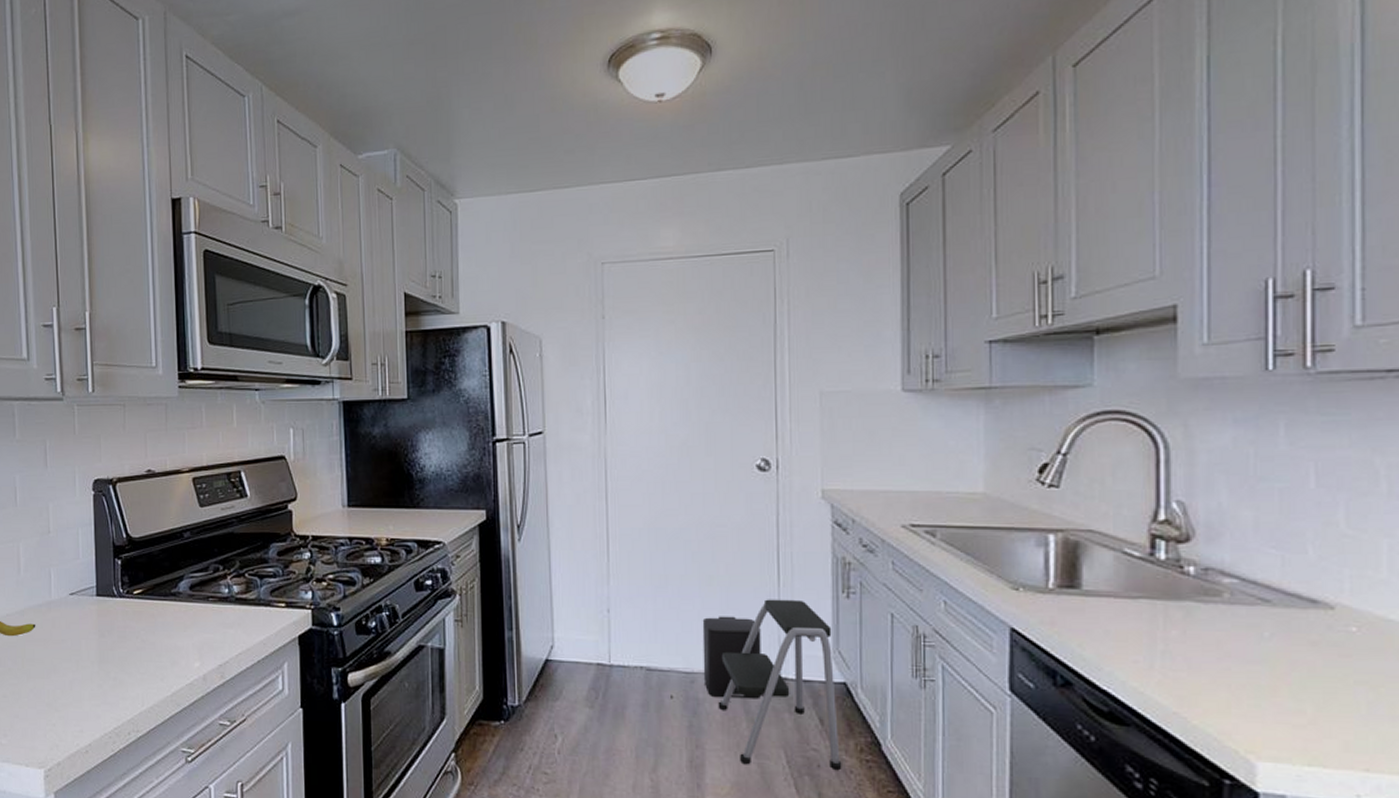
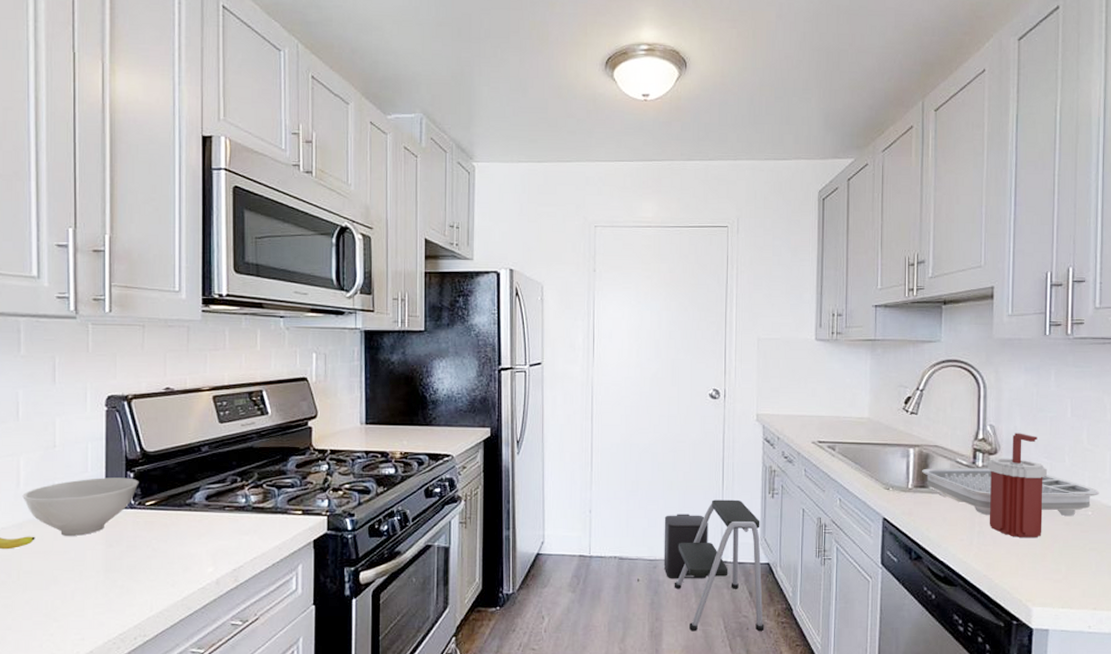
bowl: none [23,565,127,624] -> present [22,478,139,536]
dish rack: none [1069,561,1370,632] -> present [922,468,1099,516]
soap dispenser: none [1175,512,1277,662] -> present [987,433,1048,537]

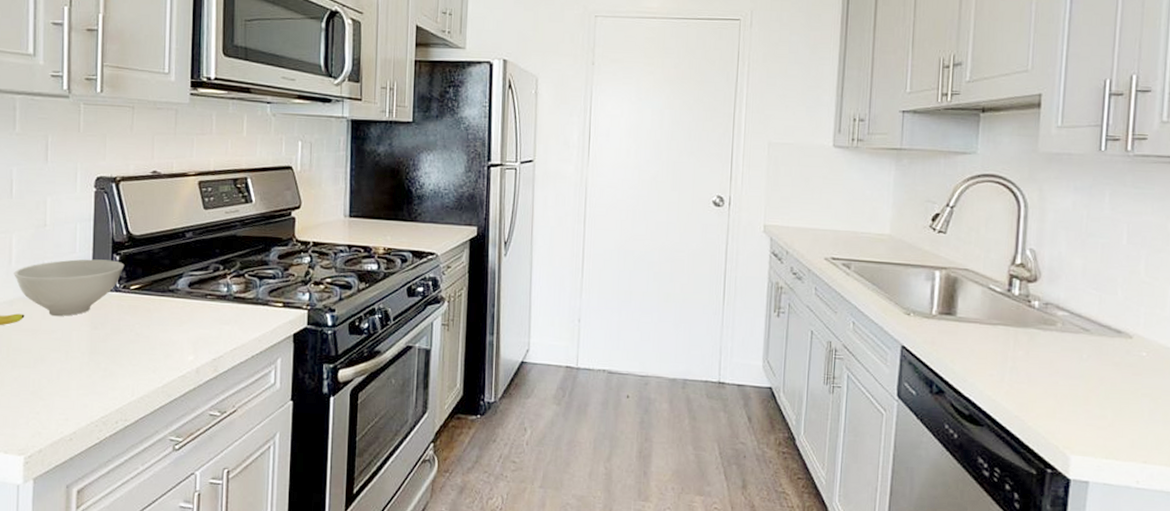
pedal bin: present [663,514,708,579] -> none [656,328,706,400]
step stool: present [674,499,765,632] -> none [666,315,764,460]
dish rack: present [922,468,1099,516] -> none [948,293,1157,356]
soap dispenser: present [987,433,1048,537] -> none [1025,259,1096,378]

